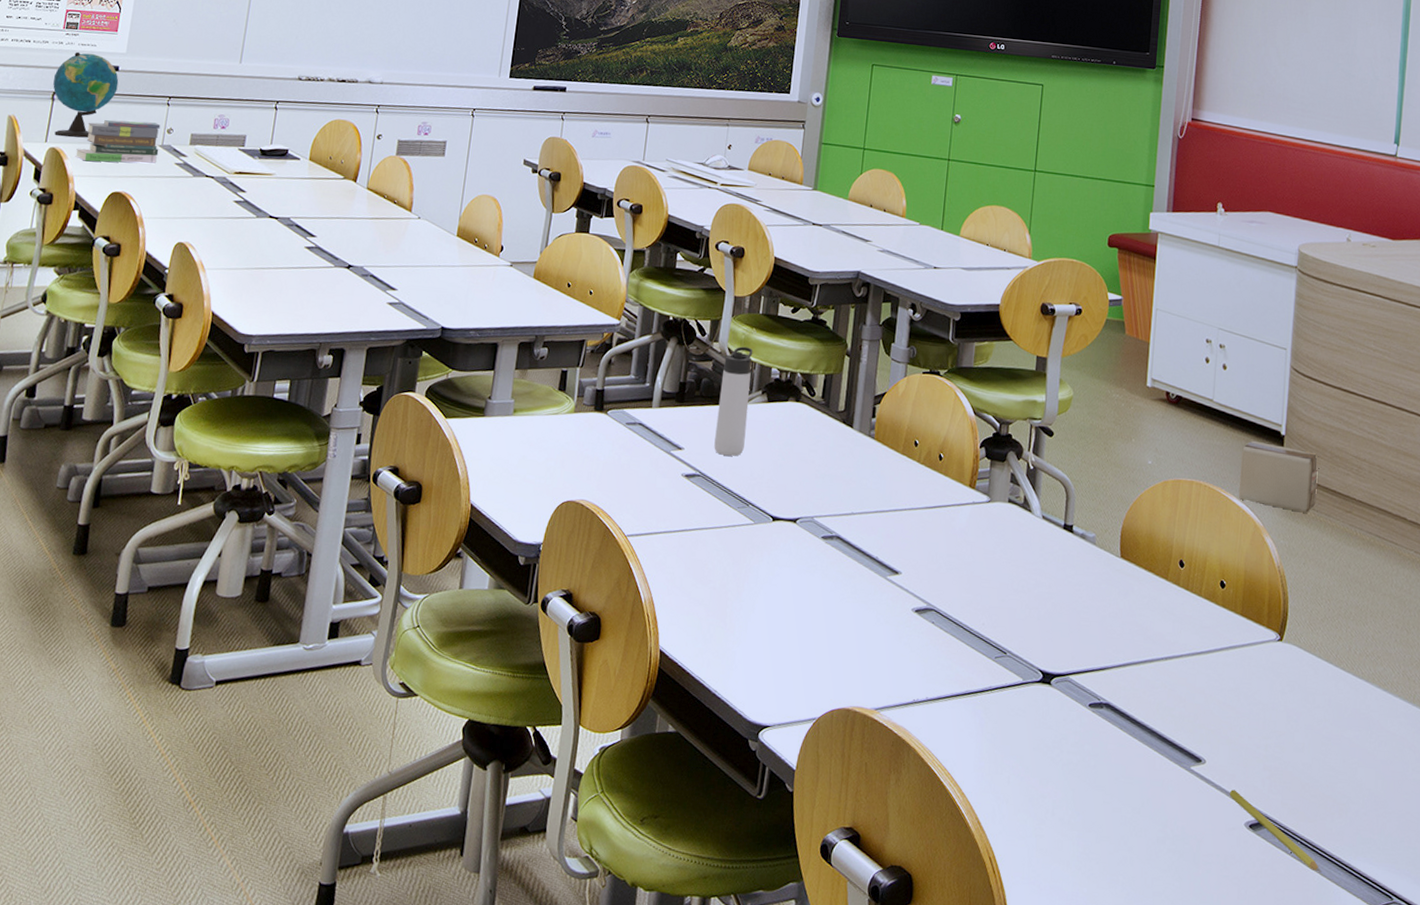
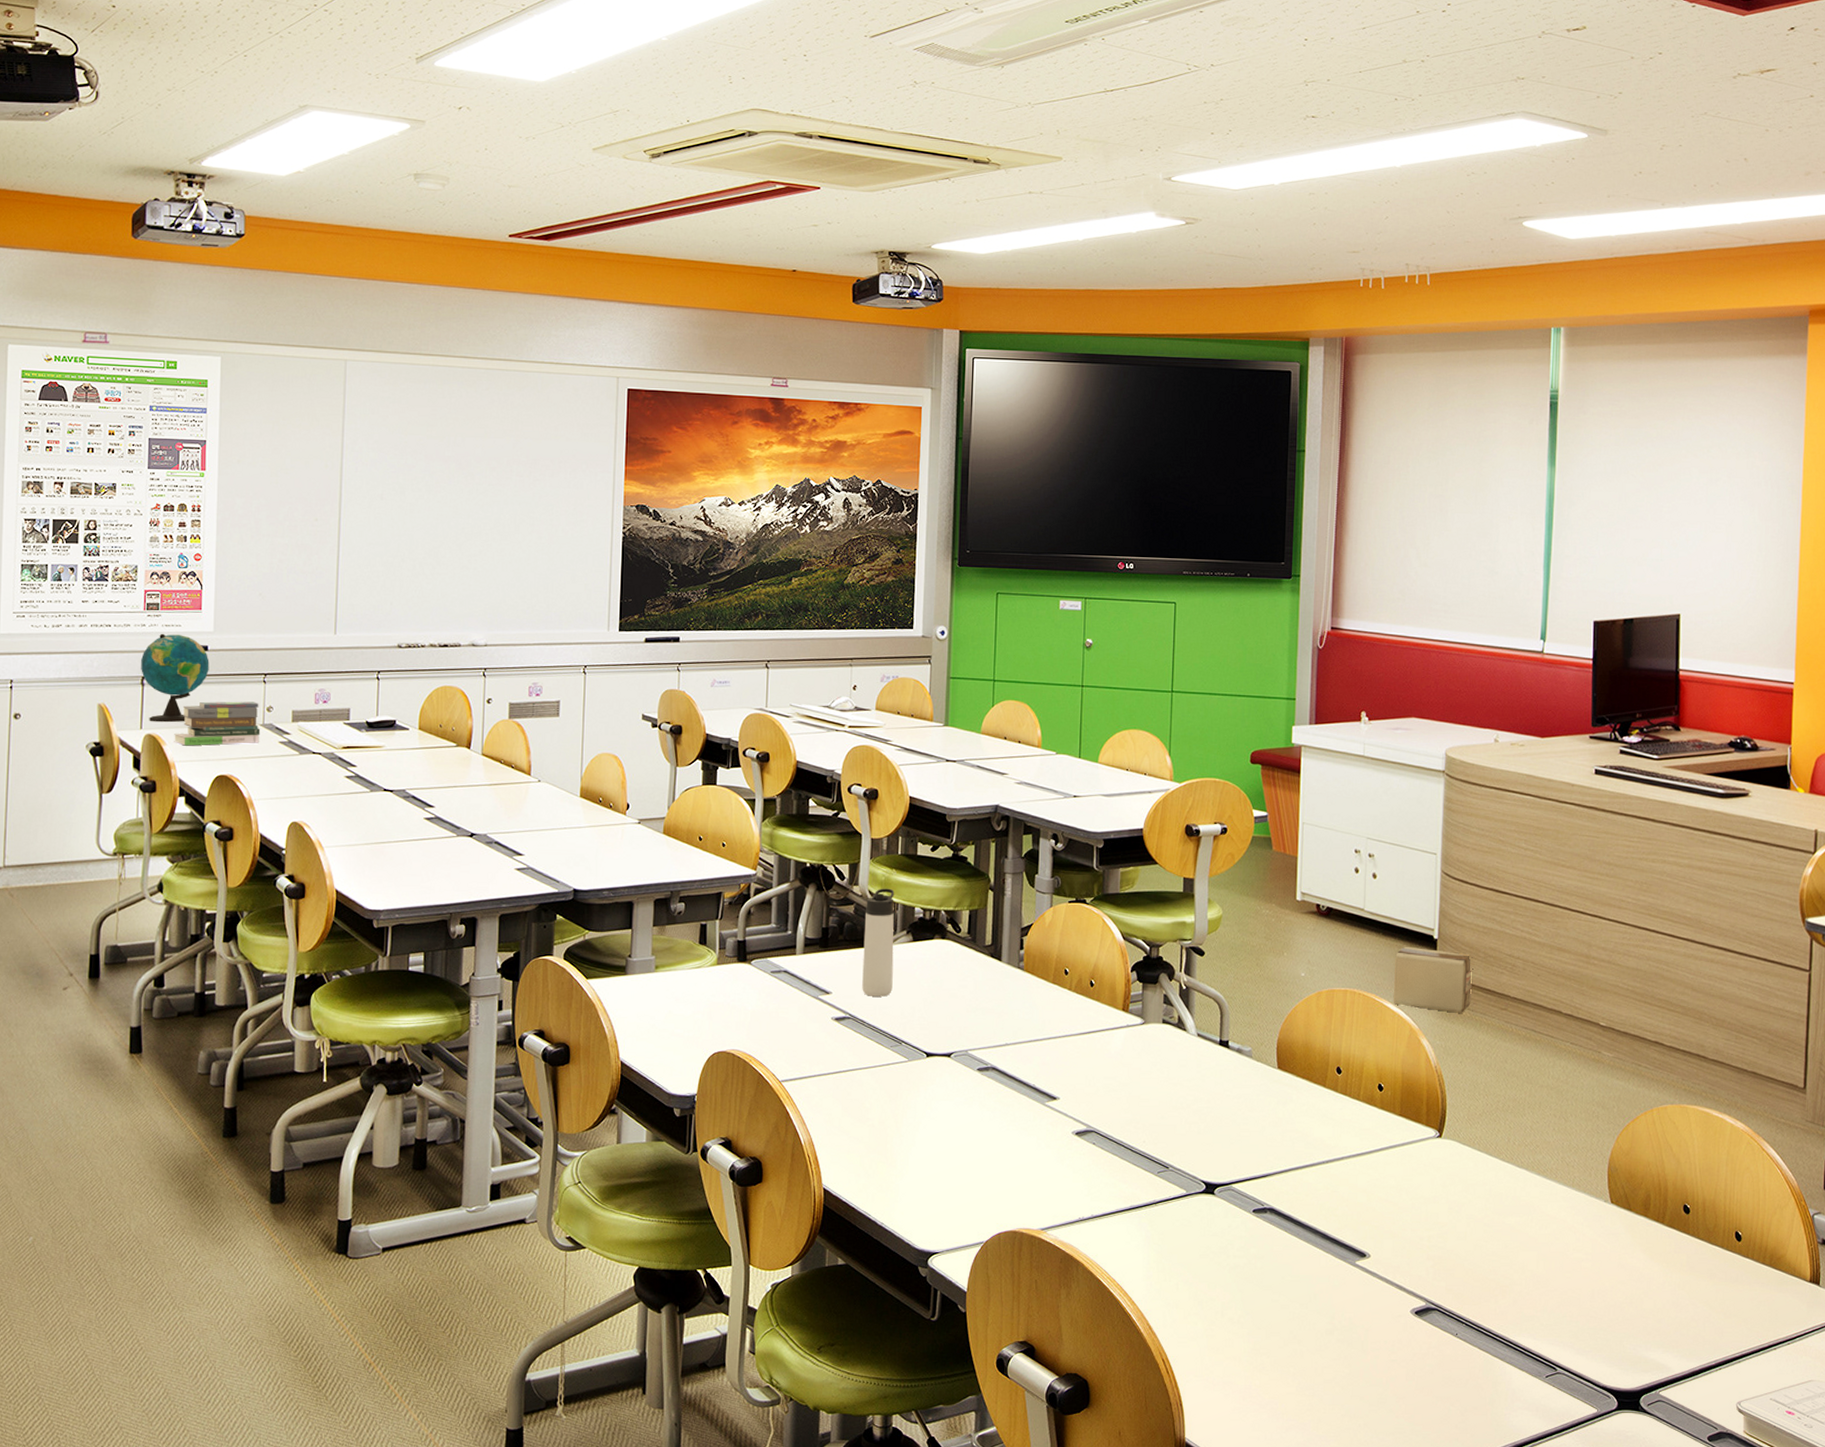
pencil: present [1229,789,1322,872] -> none [1394,1280,1487,1350]

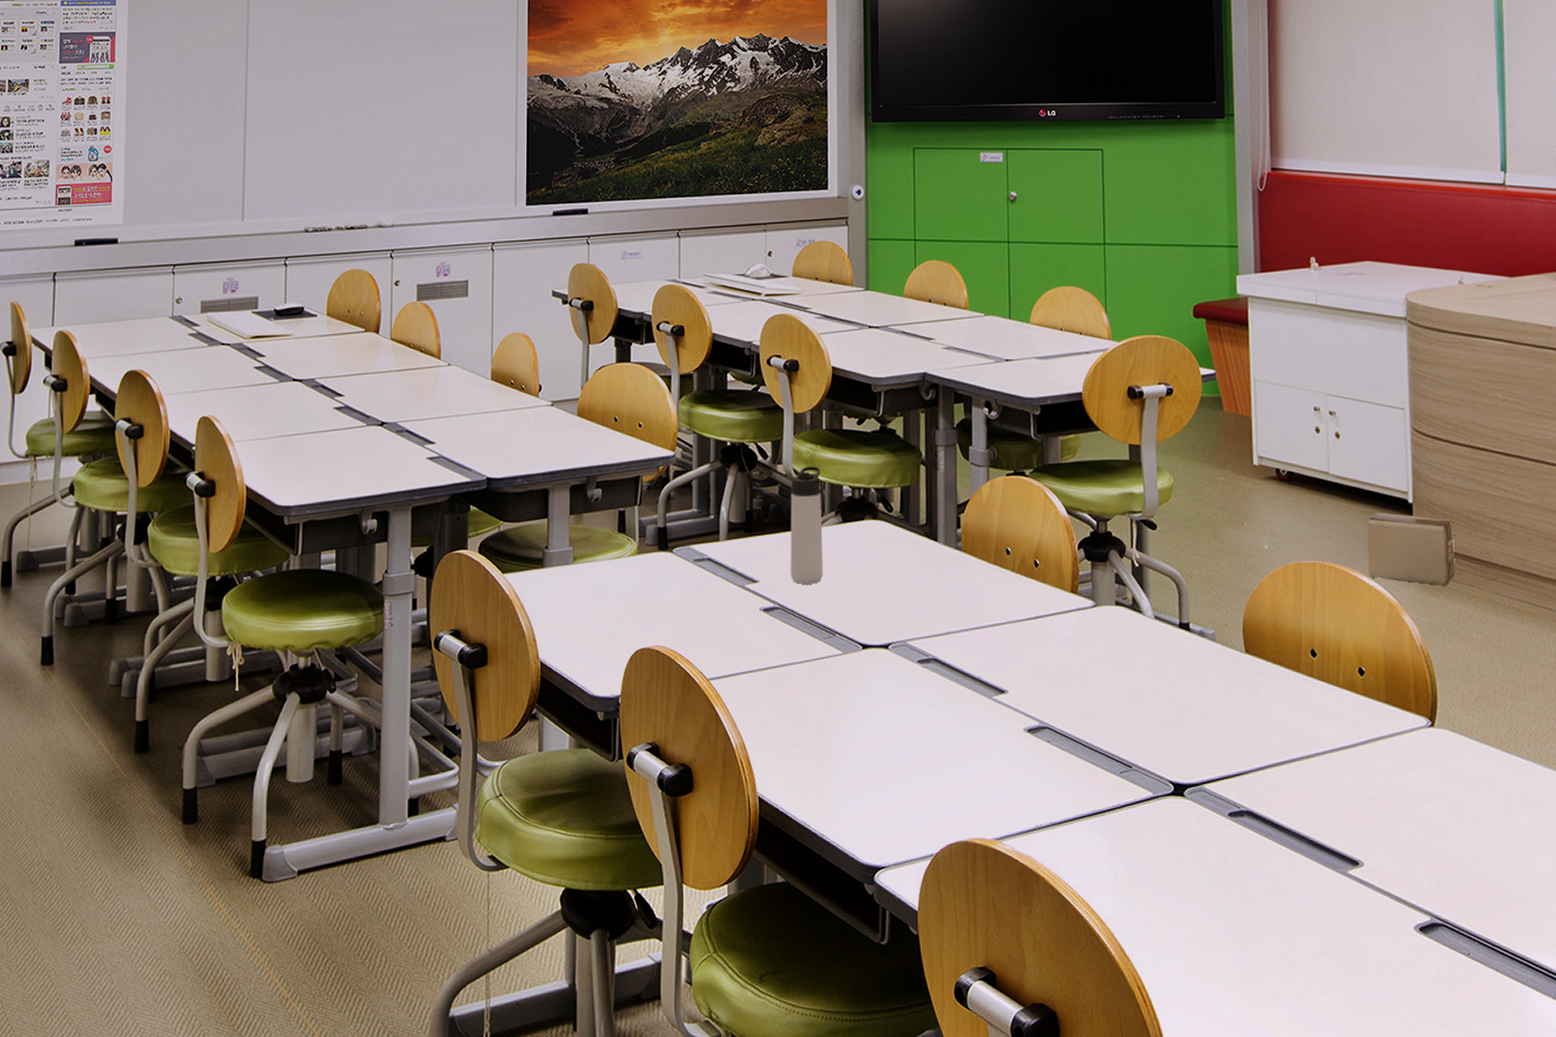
globe: present [141,633,209,723] -> none [52,228,119,319]
books: present [174,701,261,746] -> none [85,294,170,342]

